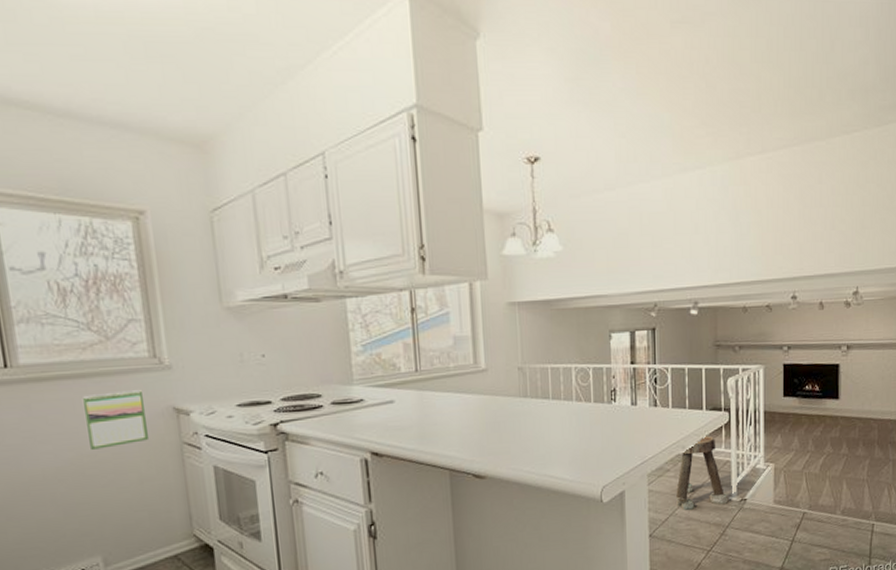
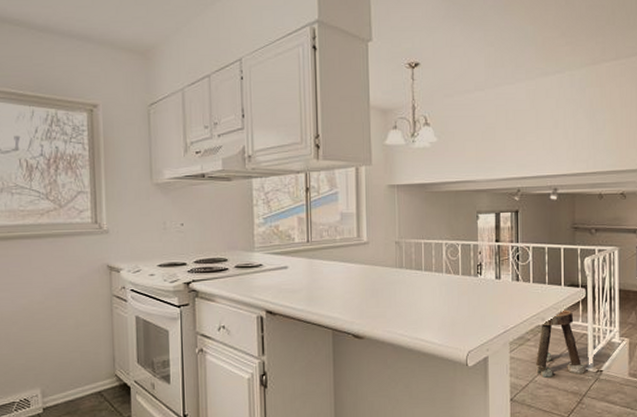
calendar: present [82,390,150,450] -> none [37,250,87,298]

